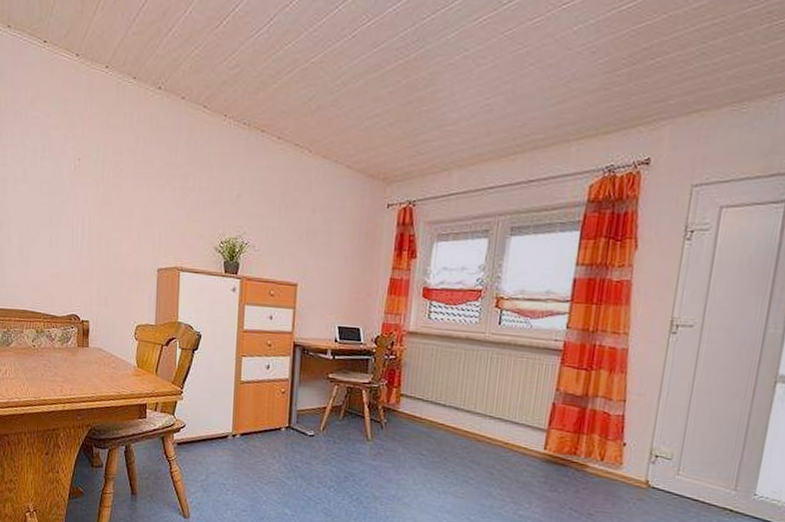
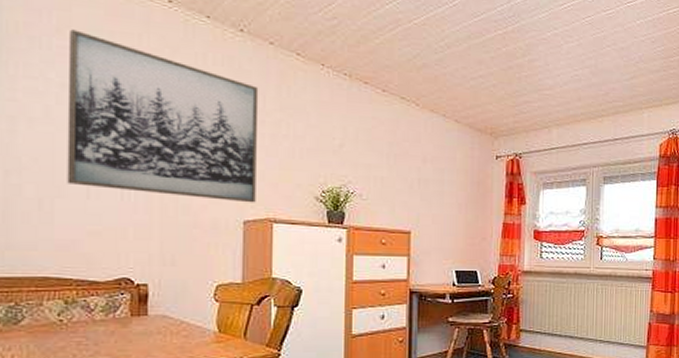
wall art: none [37,101,172,253] -> present [67,29,259,203]

